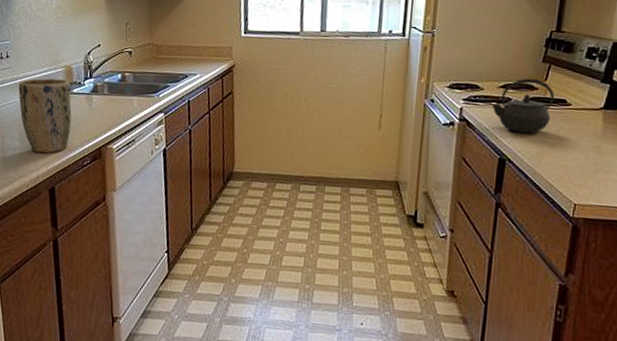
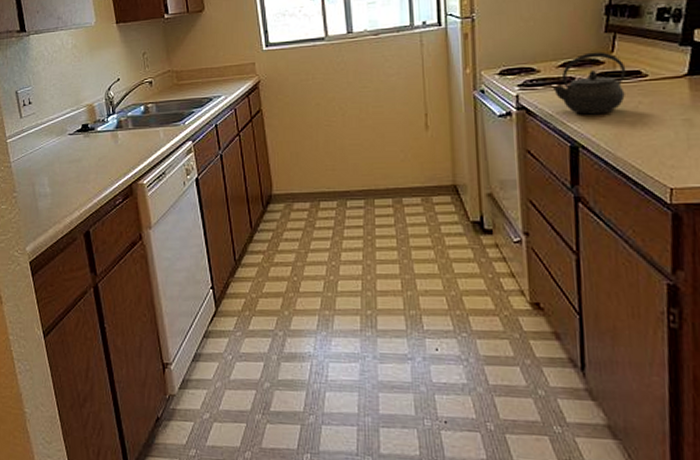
plant pot: present [18,78,72,154] -> none [43,119,99,197]

